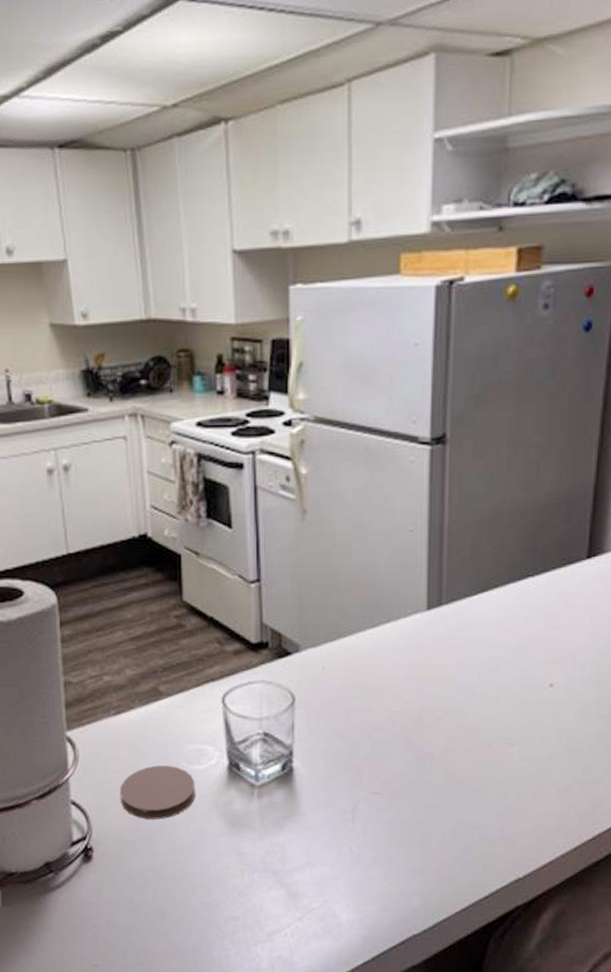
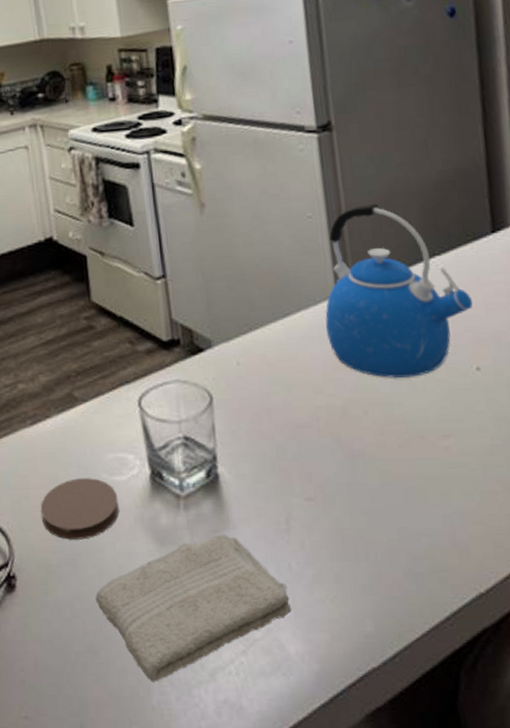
washcloth: none [167,819,347,941] -> present [95,534,291,682]
kettle: none [412,522,557,691] -> present [325,204,473,379]

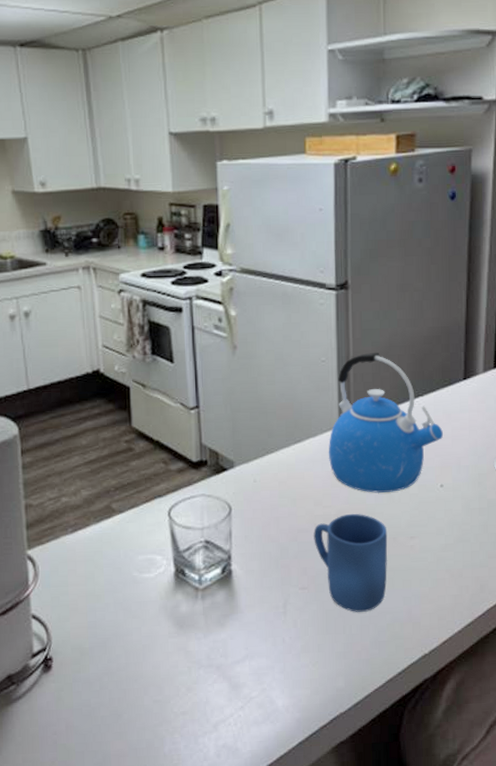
coaster: present [40,478,119,540] -> none [77,576,146,627]
washcloth: present [95,534,291,682] -> none [121,617,282,736]
mug: none [316,404,418,533] -> present [313,513,388,612]

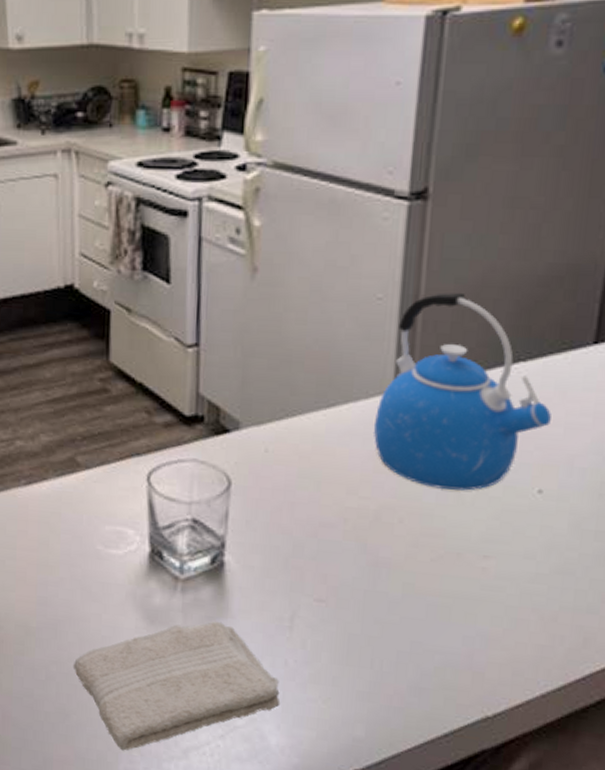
washcloth: none [121,617,282,736] -> present [73,621,280,751]
mug: present [313,513,388,612] -> none [341,511,450,646]

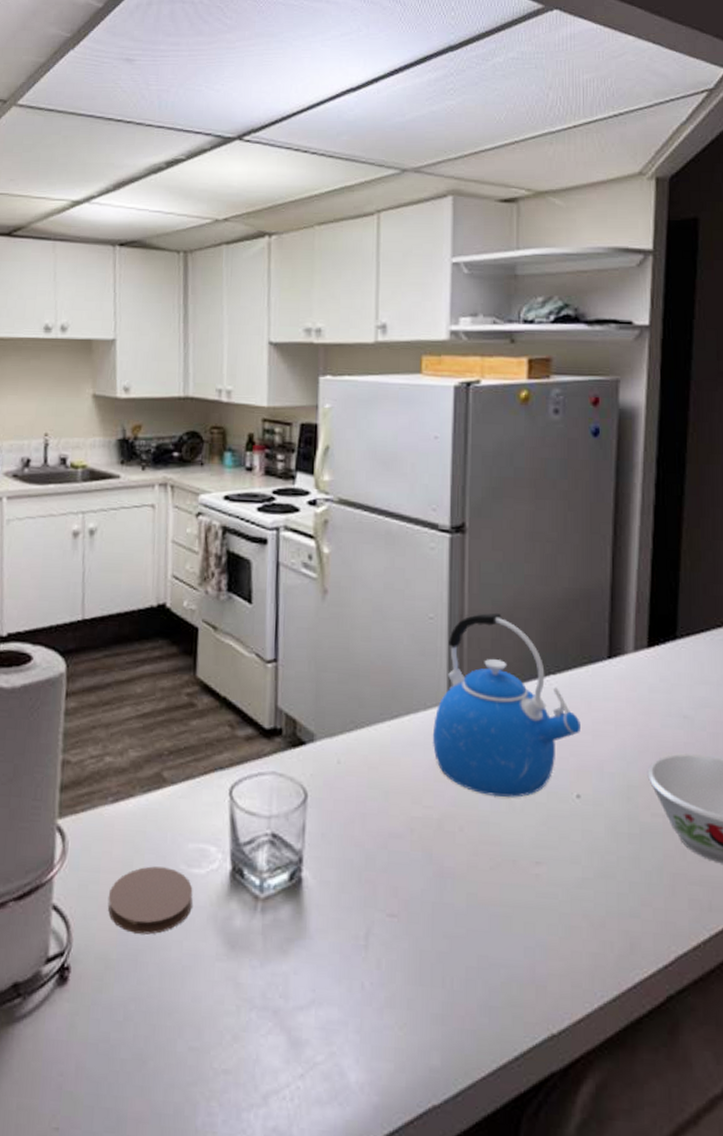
coaster: none [25,545,111,607] -> present [108,866,193,935]
washcloth: present [73,621,280,751] -> none [152,943,357,1101]

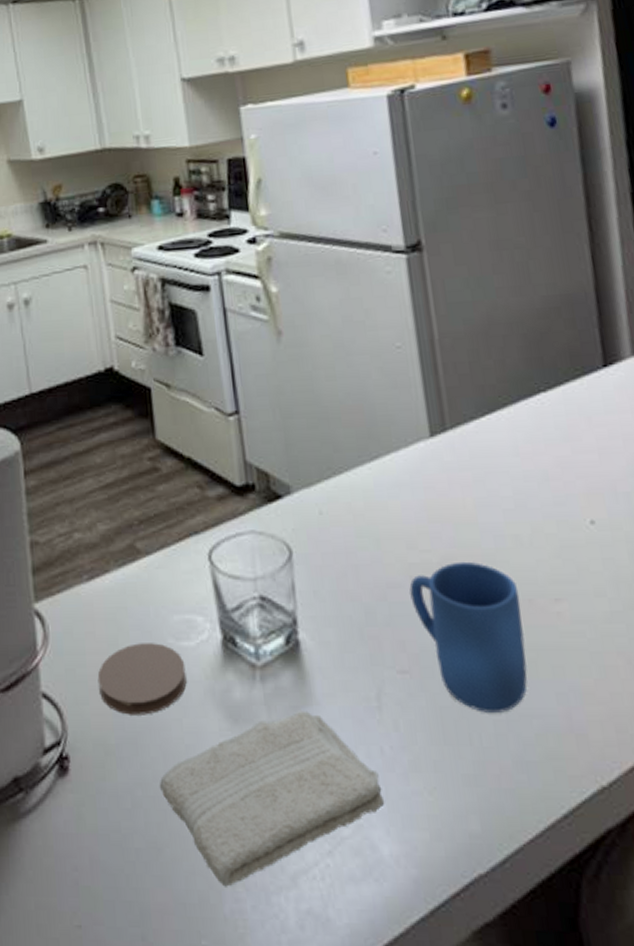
washcloth: none [152,943,357,1101] -> present [159,711,384,887]
mug: none [409,820,505,961] -> present [409,561,528,713]
kettle: present [432,613,581,797] -> none [418,333,584,533]

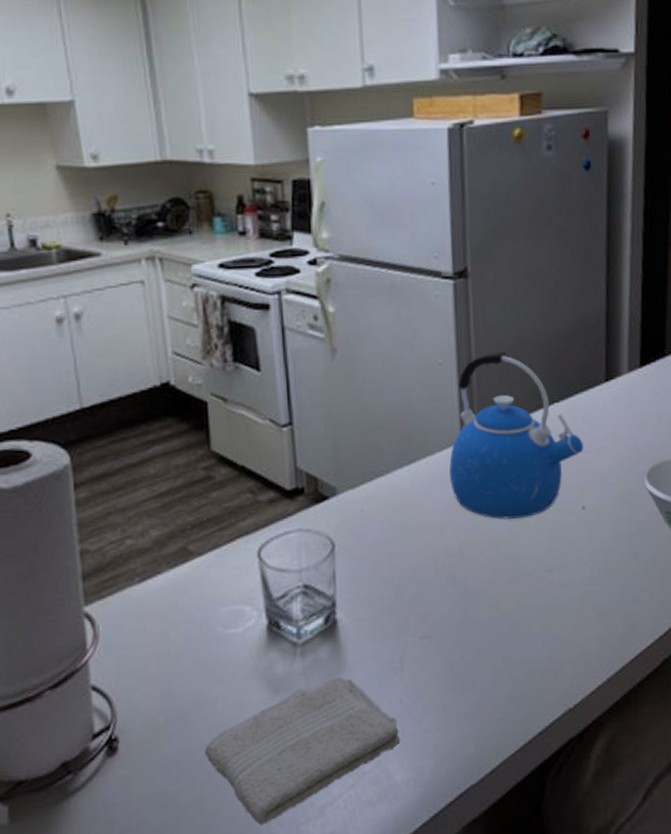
coaster: present [97,643,187,715] -> none [147,632,233,697]
mug: present [409,561,528,713] -> none [434,544,523,663]
kettle: none [418,333,584,533] -> present [449,352,583,520]

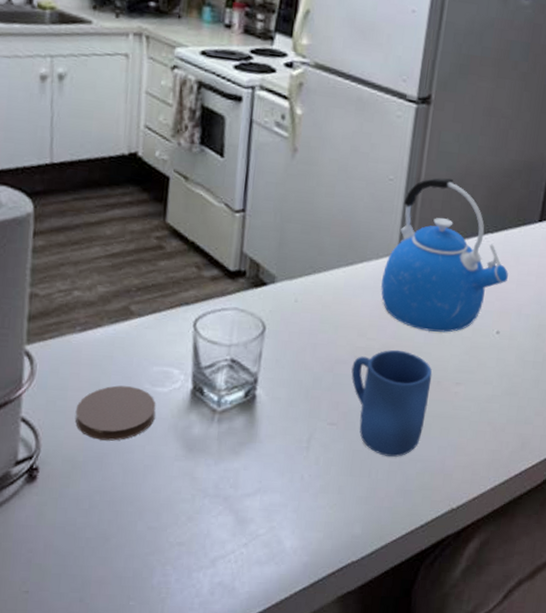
coaster: none [147,632,233,697] -> present [75,385,156,441]
washcloth: present [204,676,400,825] -> none [115,446,296,566]
mug: none [434,544,523,663] -> present [351,349,432,457]

